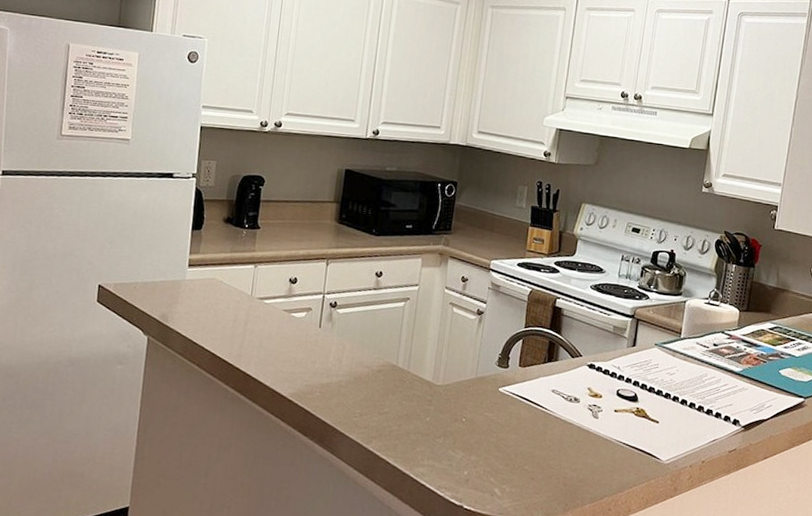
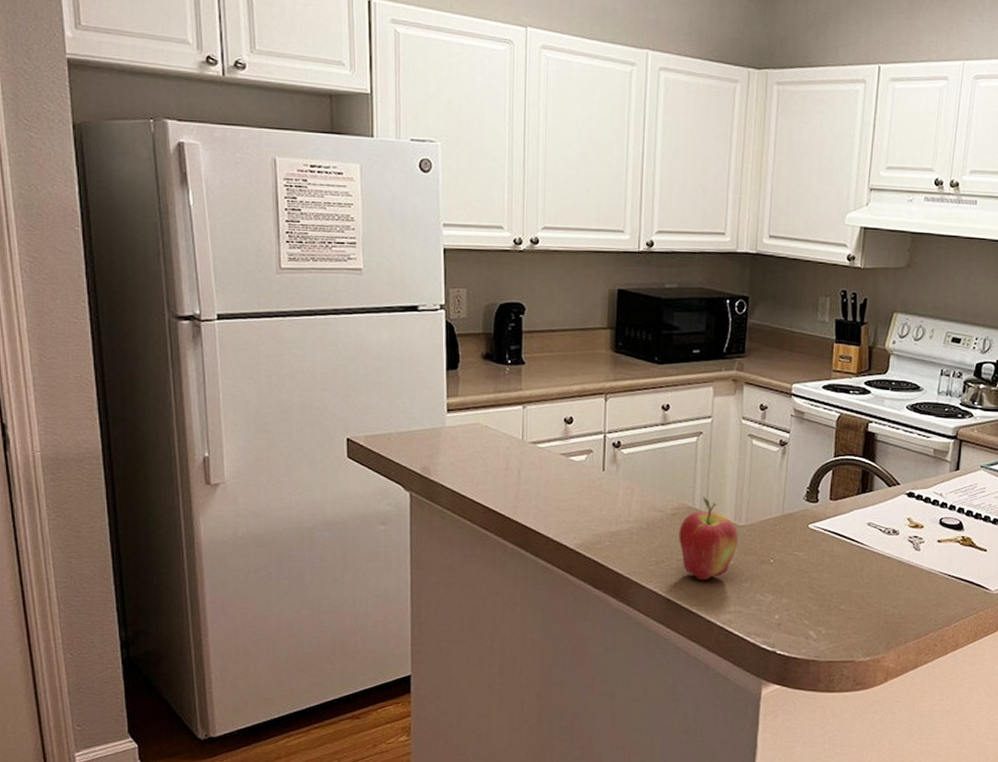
fruit: none [382,356,436,434] -> present [679,496,739,581]

